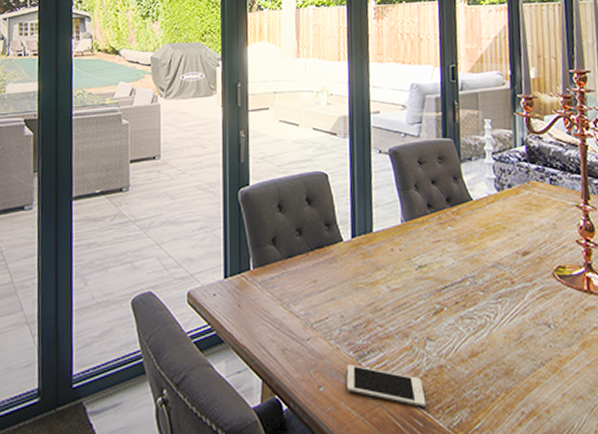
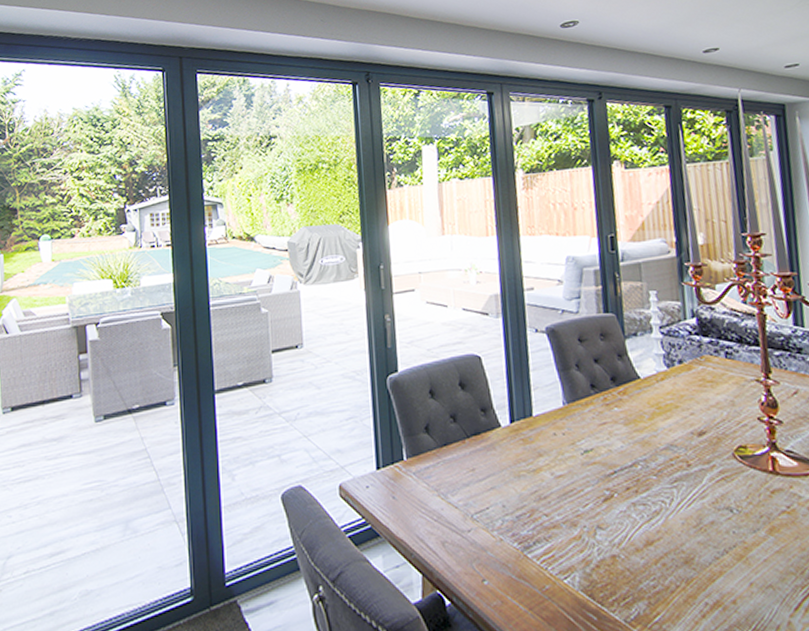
cell phone: present [346,365,426,407] -> none [512,556,600,600]

